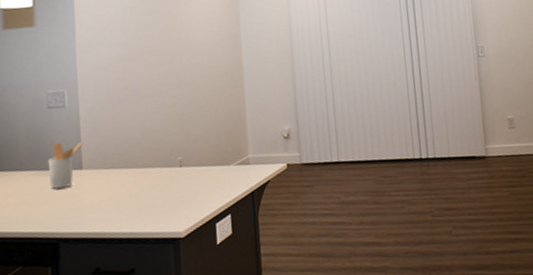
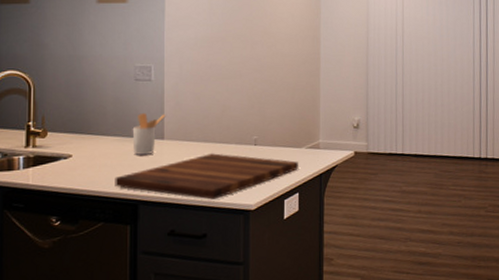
cutting board: none [32,179,228,231] -> present [115,153,298,200]

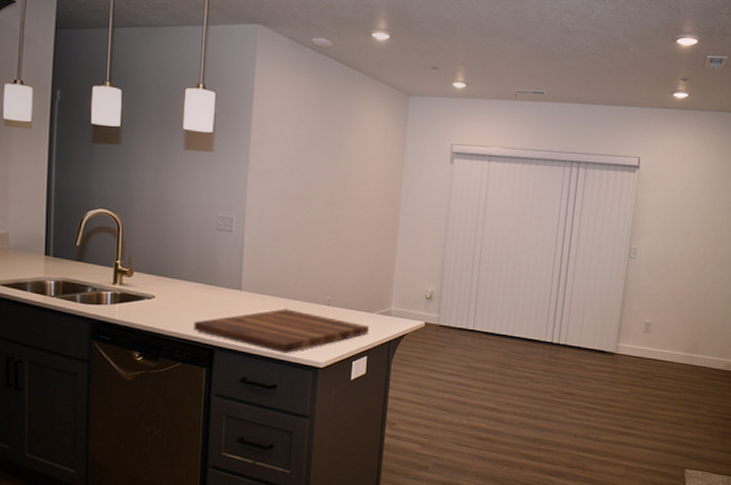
utensil holder: present [132,113,166,155] -> none [211,263,244,303]

